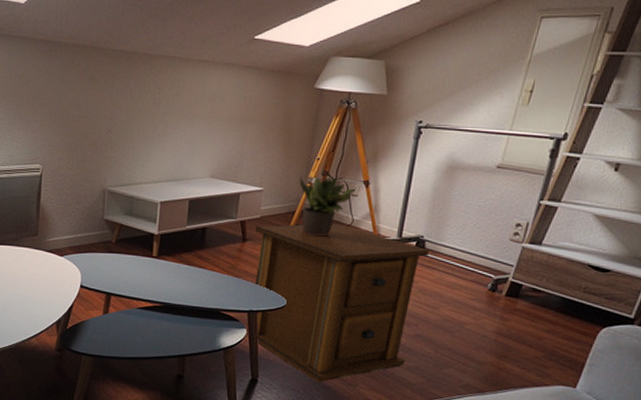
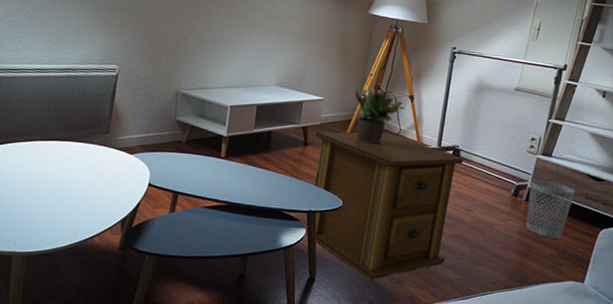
wastebasket: none [504,271,571,339] -> present [526,179,575,239]

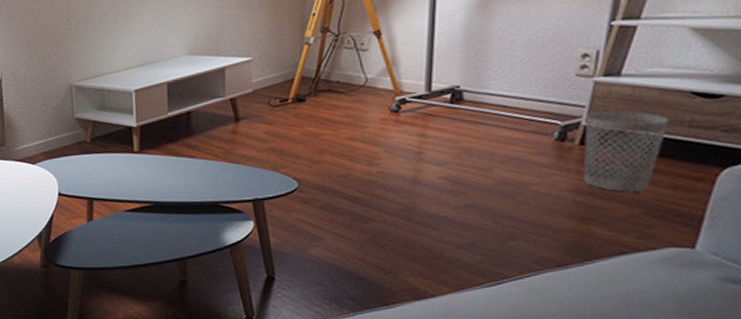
side table: present [313,131,464,281] -> none [249,86,470,274]
potted plant: present [355,87,403,143] -> none [294,28,366,104]

